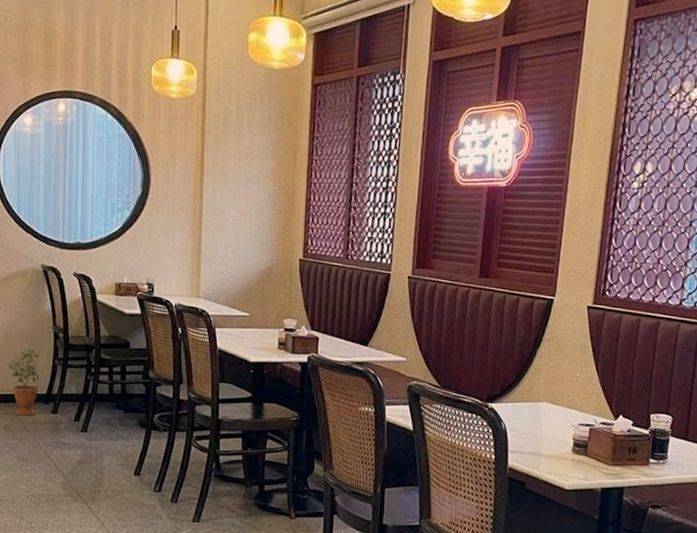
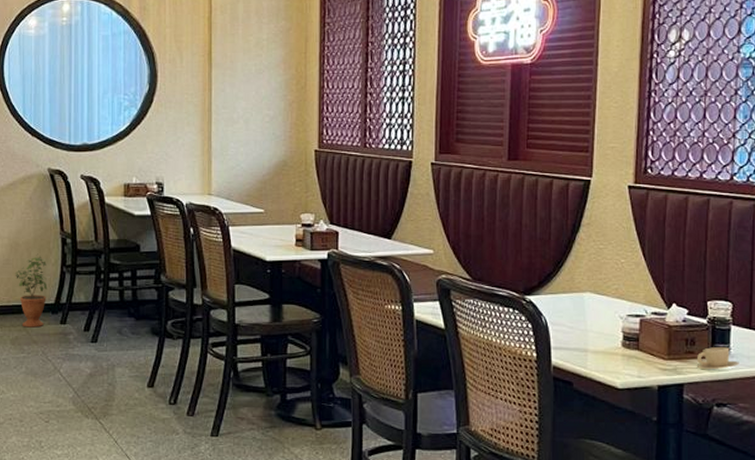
cup: none [637,455,674,475] -> present [697,346,739,369]

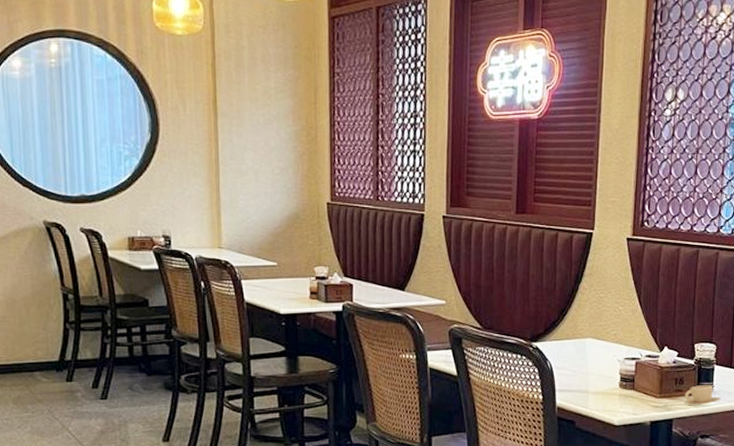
potted plant: present [15,253,48,328] -> none [12,310,50,386]

